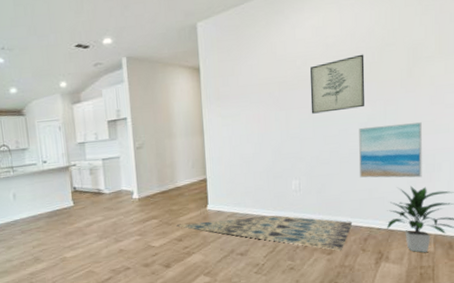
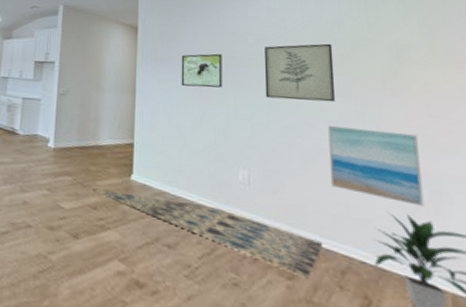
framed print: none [240,81,277,117] -> present [181,53,223,88]

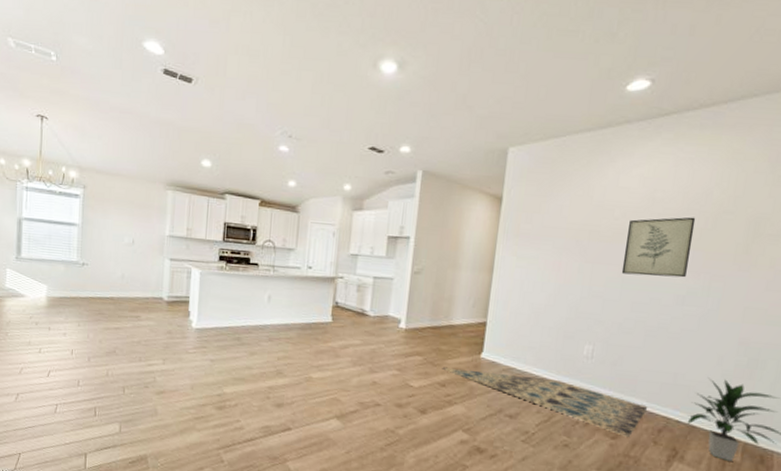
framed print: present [181,53,223,88] -> none [540,227,586,264]
wall art: present [328,125,424,207] -> none [665,300,751,372]

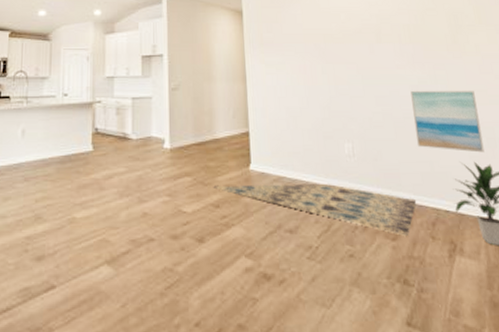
wall art: present [621,217,696,278] -> none [355,15,413,71]
wall art: none [665,300,751,372] -> present [410,90,485,153]

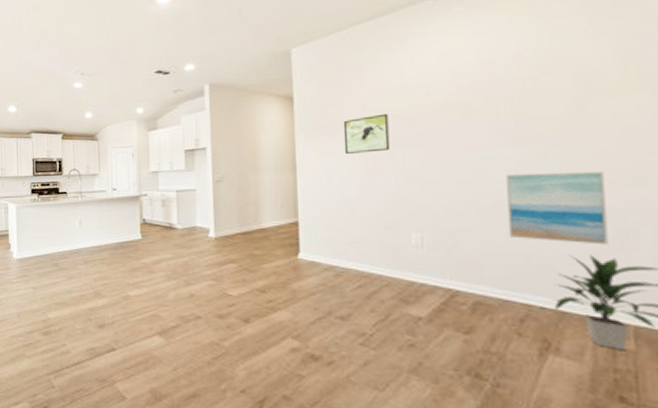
rug: present [213,184,417,236] -> none [259,272,501,330]
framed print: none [284,32,324,67] -> present [343,113,390,154]

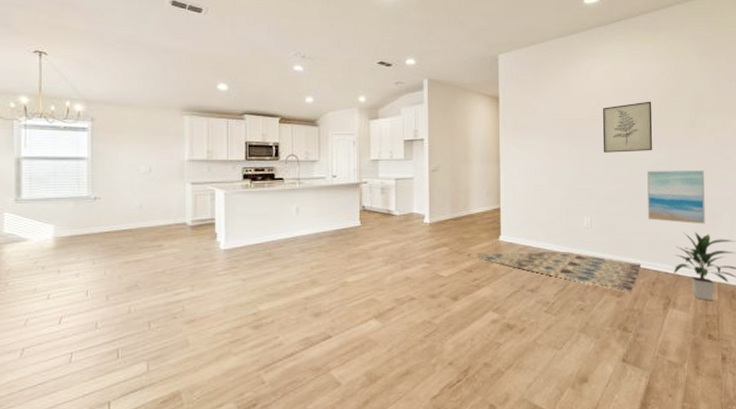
rug: none [259,272,501,330] -> present [467,252,642,293]
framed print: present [343,113,390,154] -> none [537,117,571,150]
wall art: none [435,84,514,154] -> present [602,101,653,153]

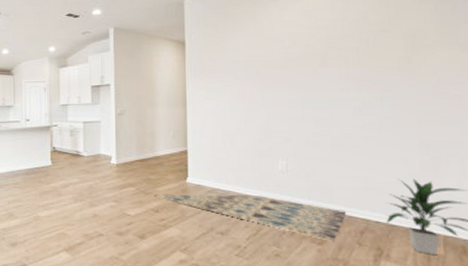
wall art: present [602,101,653,153] -> none [299,38,359,94]
wall art: present [647,170,706,224] -> none [352,111,427,171]

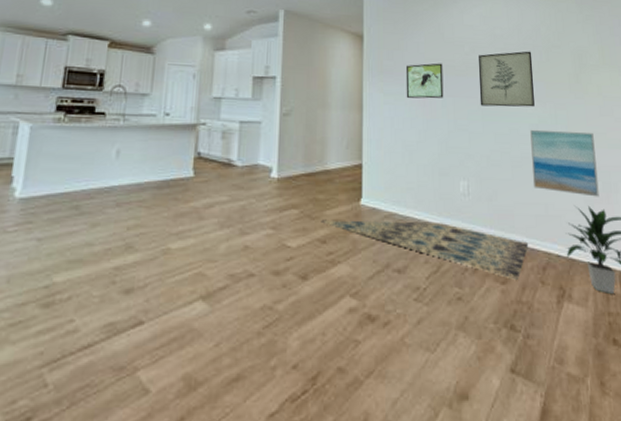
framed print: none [225,59,263,92] -> present [405,63,444,99]
wall art: none [299,38,359,94] -> present [478,51,535,107]
wall art: none [352,111,427,171] -> present [530,129,600,197]

